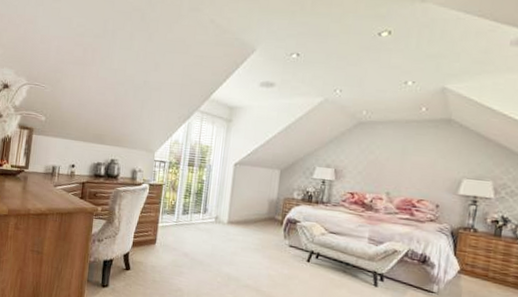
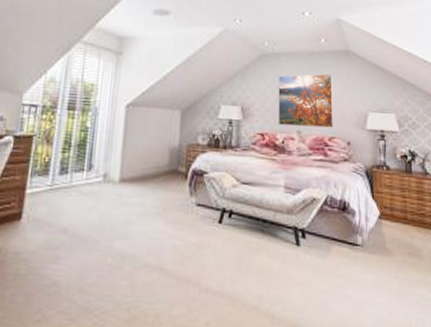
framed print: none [368,141,429,192] -> present [277,73,334,128]

